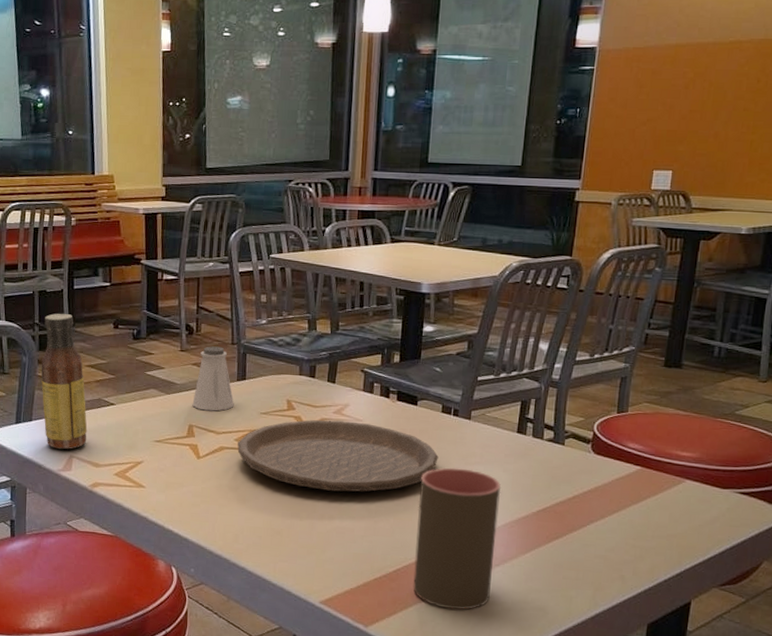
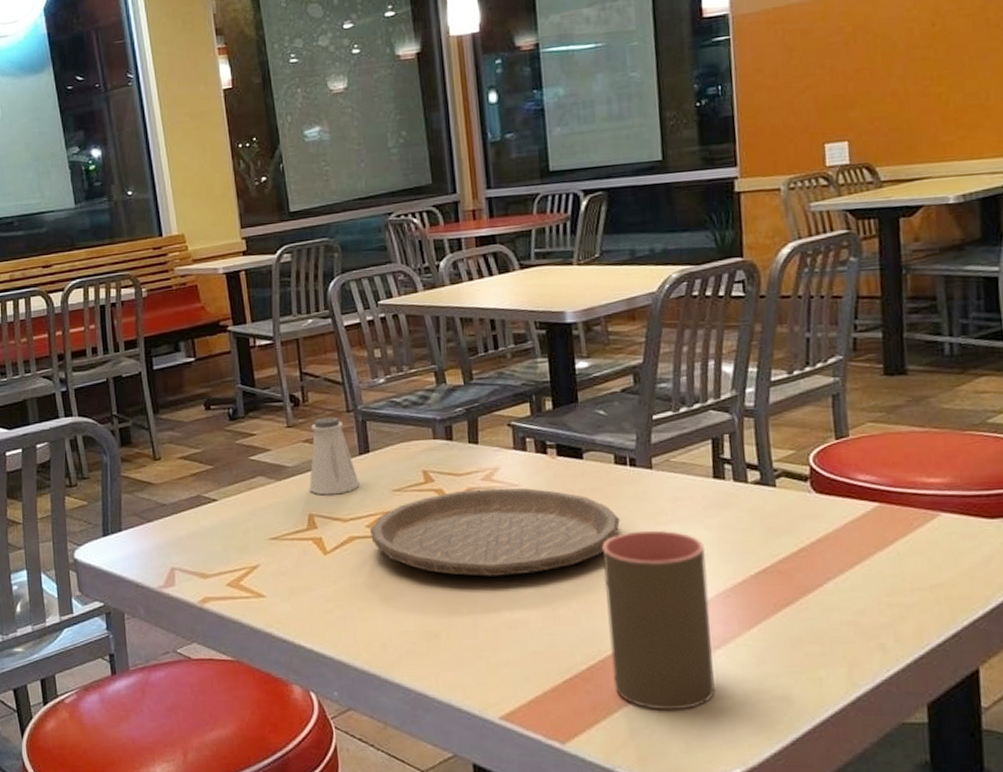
sauce bottle: present [41,313,88,450] -> none [123,399,189,562]

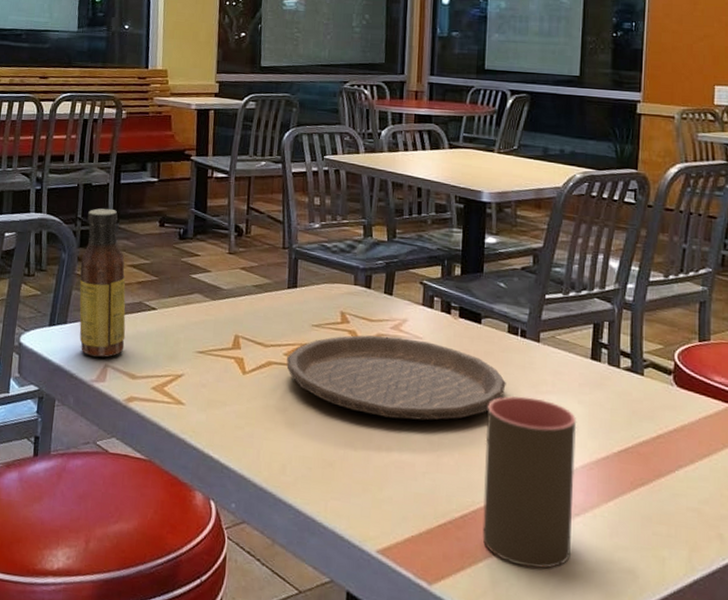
sauce bottle: none [123,399,189,562] -> present [79,208,126,358]
saltshaker: present [309,416,360,495] -> none [239,249,284,322]

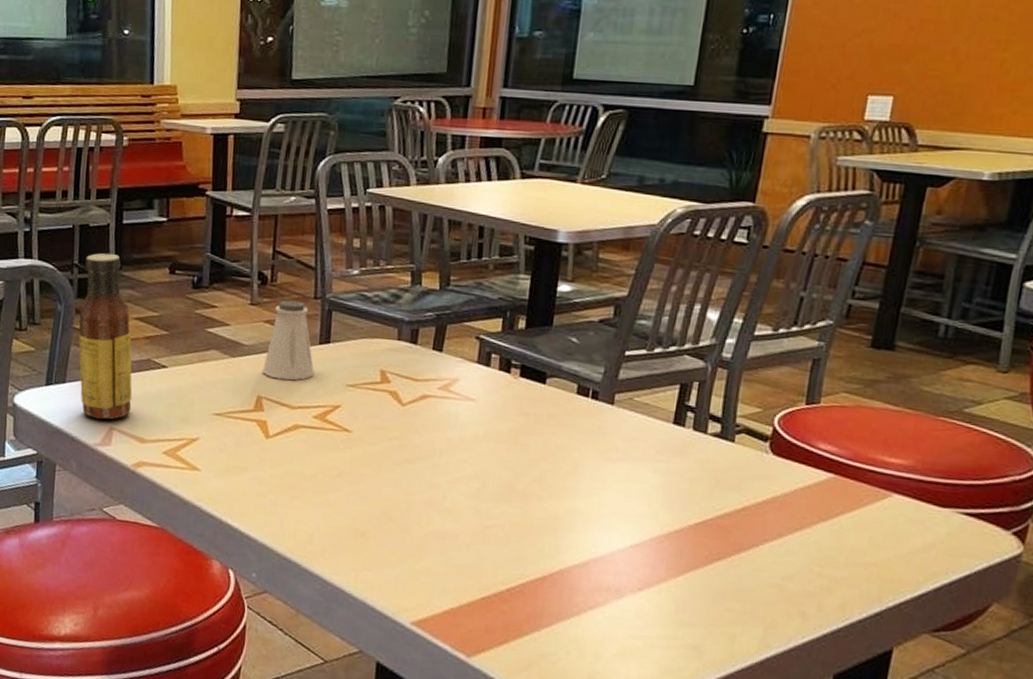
saltshaker: none [239,249,284,322] -> present [262,300,315,381]
plate: present [286,335,506,421] -> none [316,396,570,489]
cup: present [482,395,577,569] -> none [530,463,650,643]

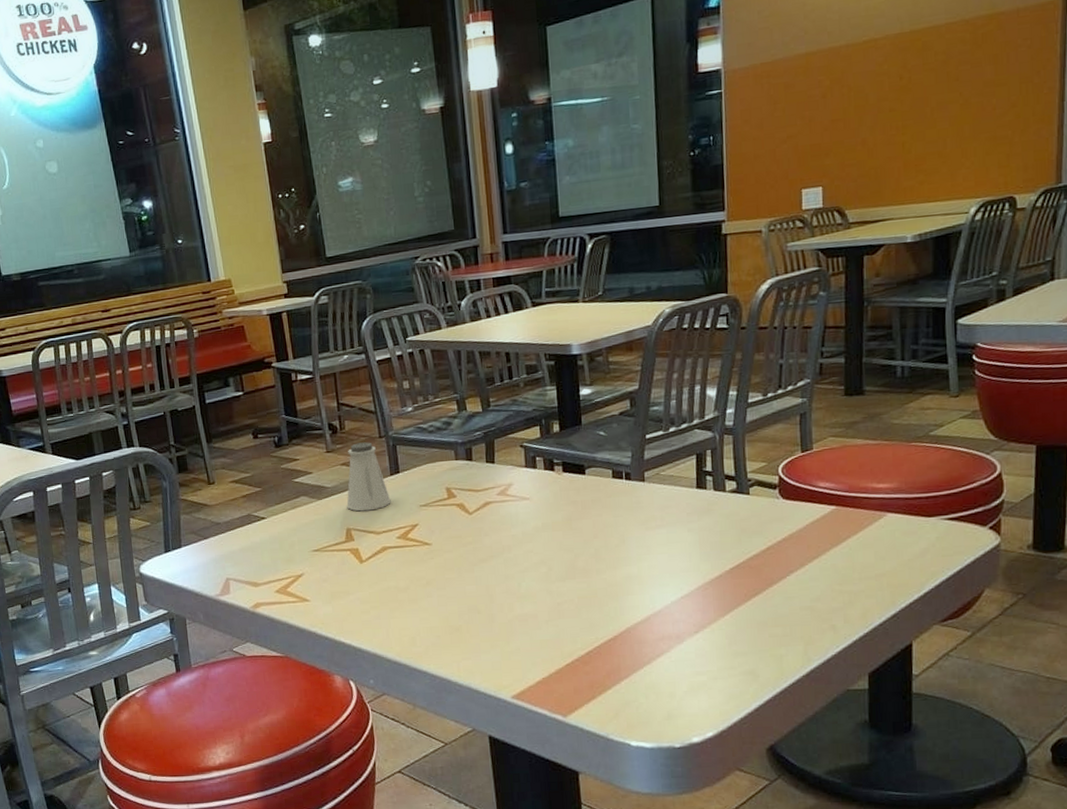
sauce bottle: present [78,253,133,420] -> none [180,430,242,574]

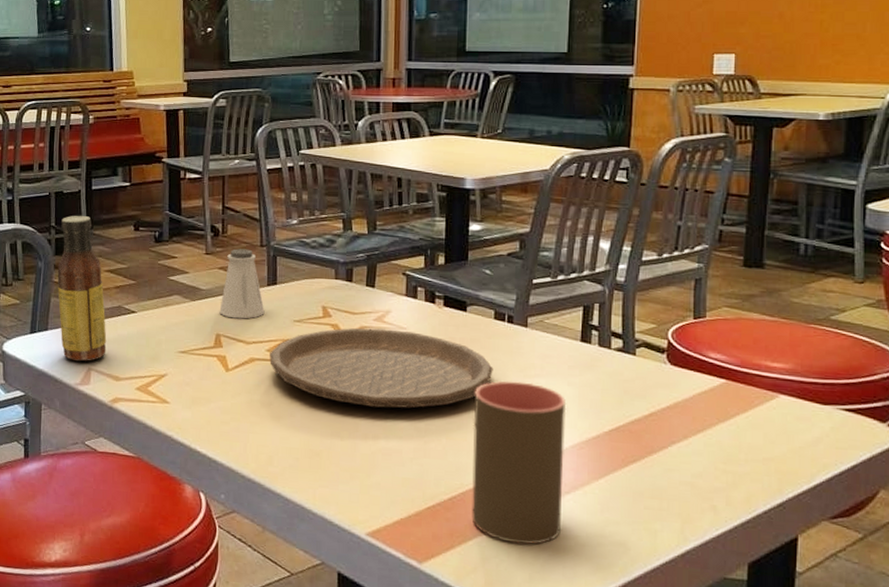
sauce bottle: none [180,430,242,574] -> present [57,215,107,362]
plate: none [400,501,616,578] -> present [269,328,493,409]
cup: none [600,534,693,686] -> present [471,380,567,545]

